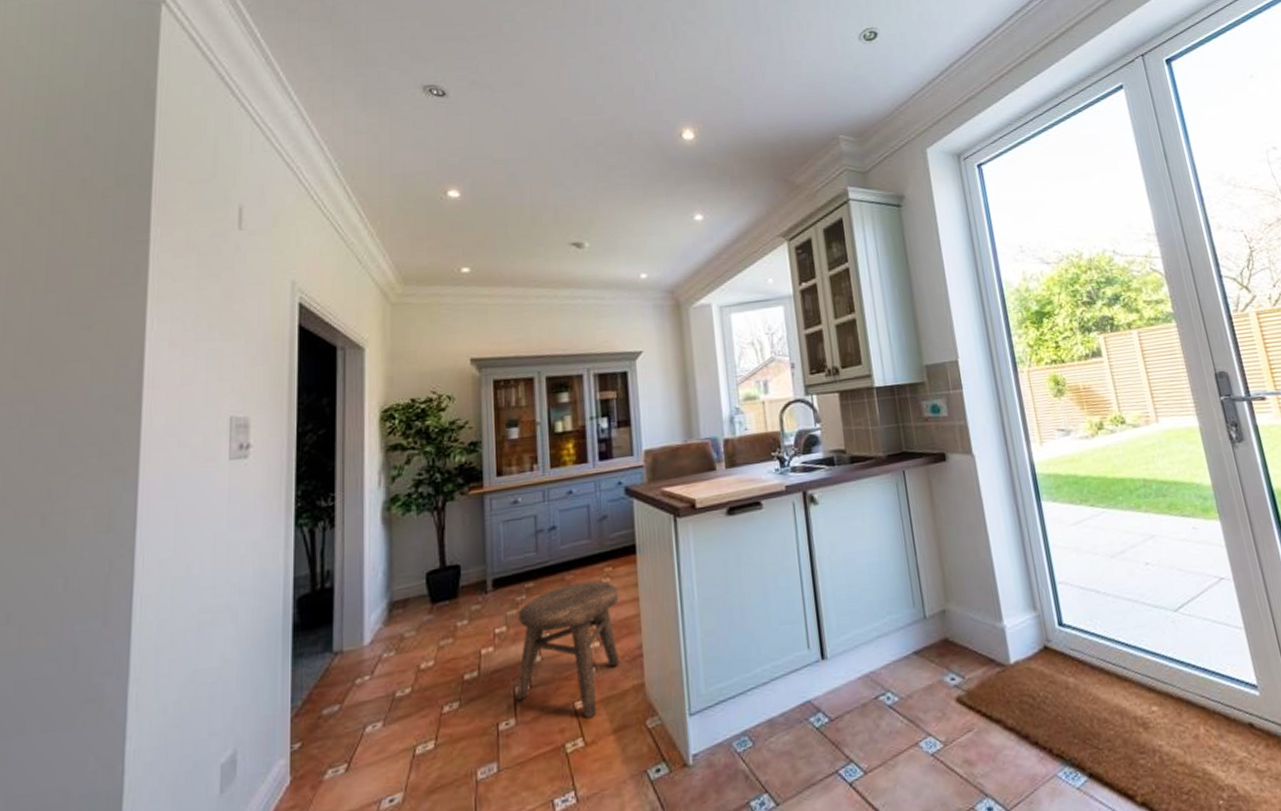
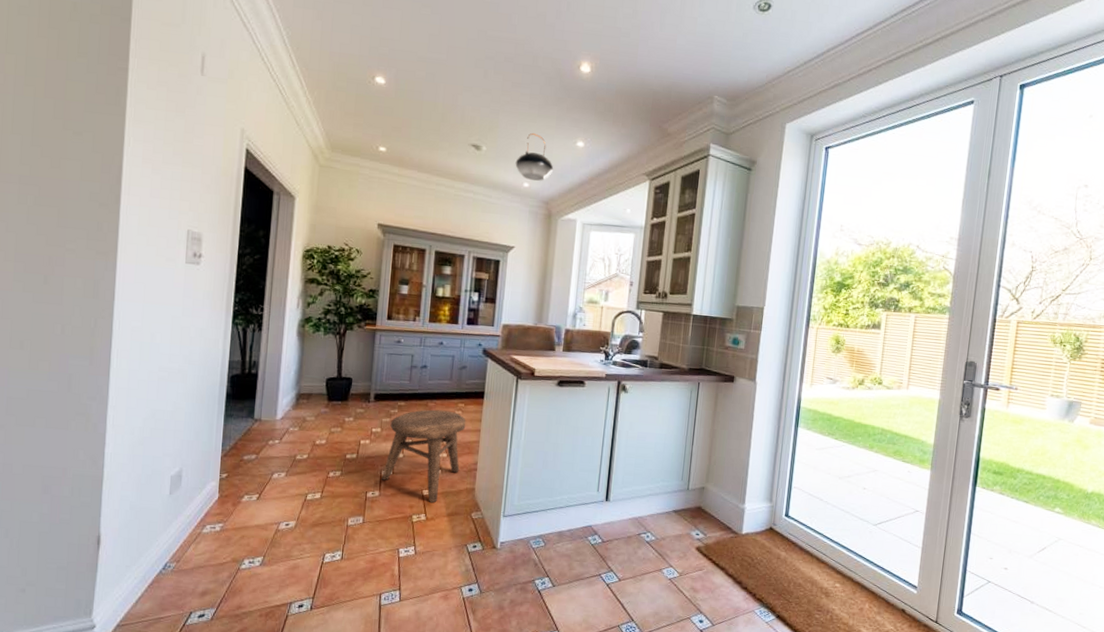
pendant light: none [626,215,673,270] -> present [515,132,554,181]

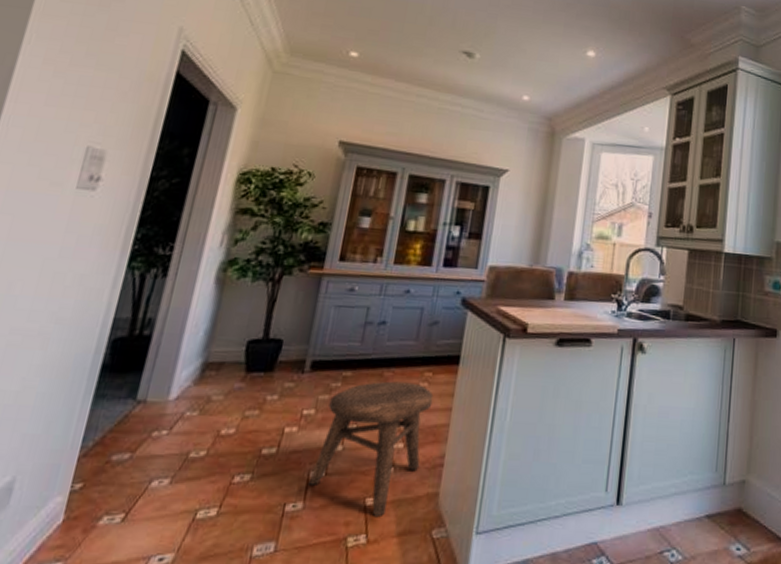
pendant light: present [515,132,554,181] -> none [514,40,560,94]

